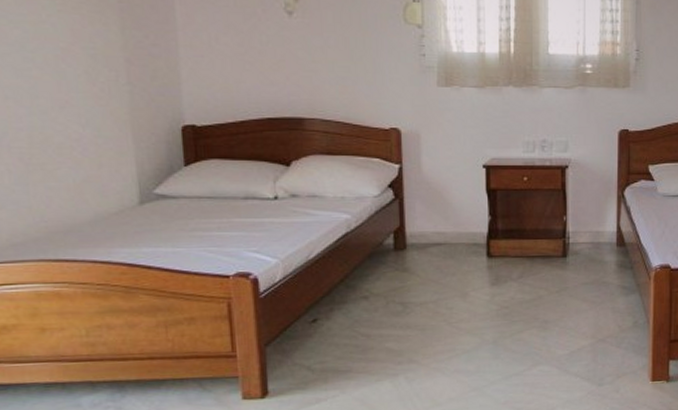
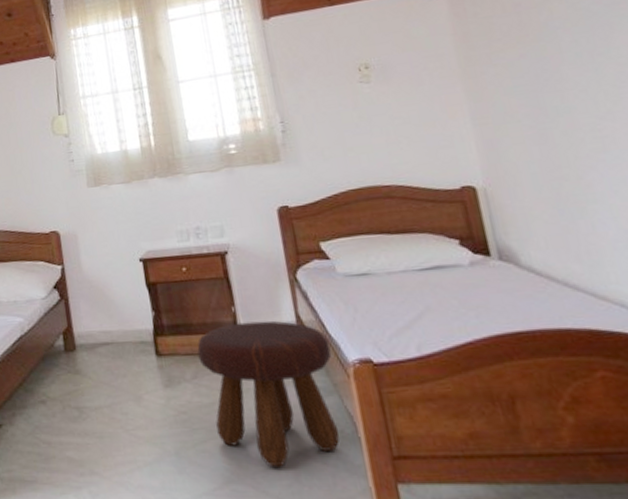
footstool: none [527,230,640,351] -> present [197,321,340,467]

